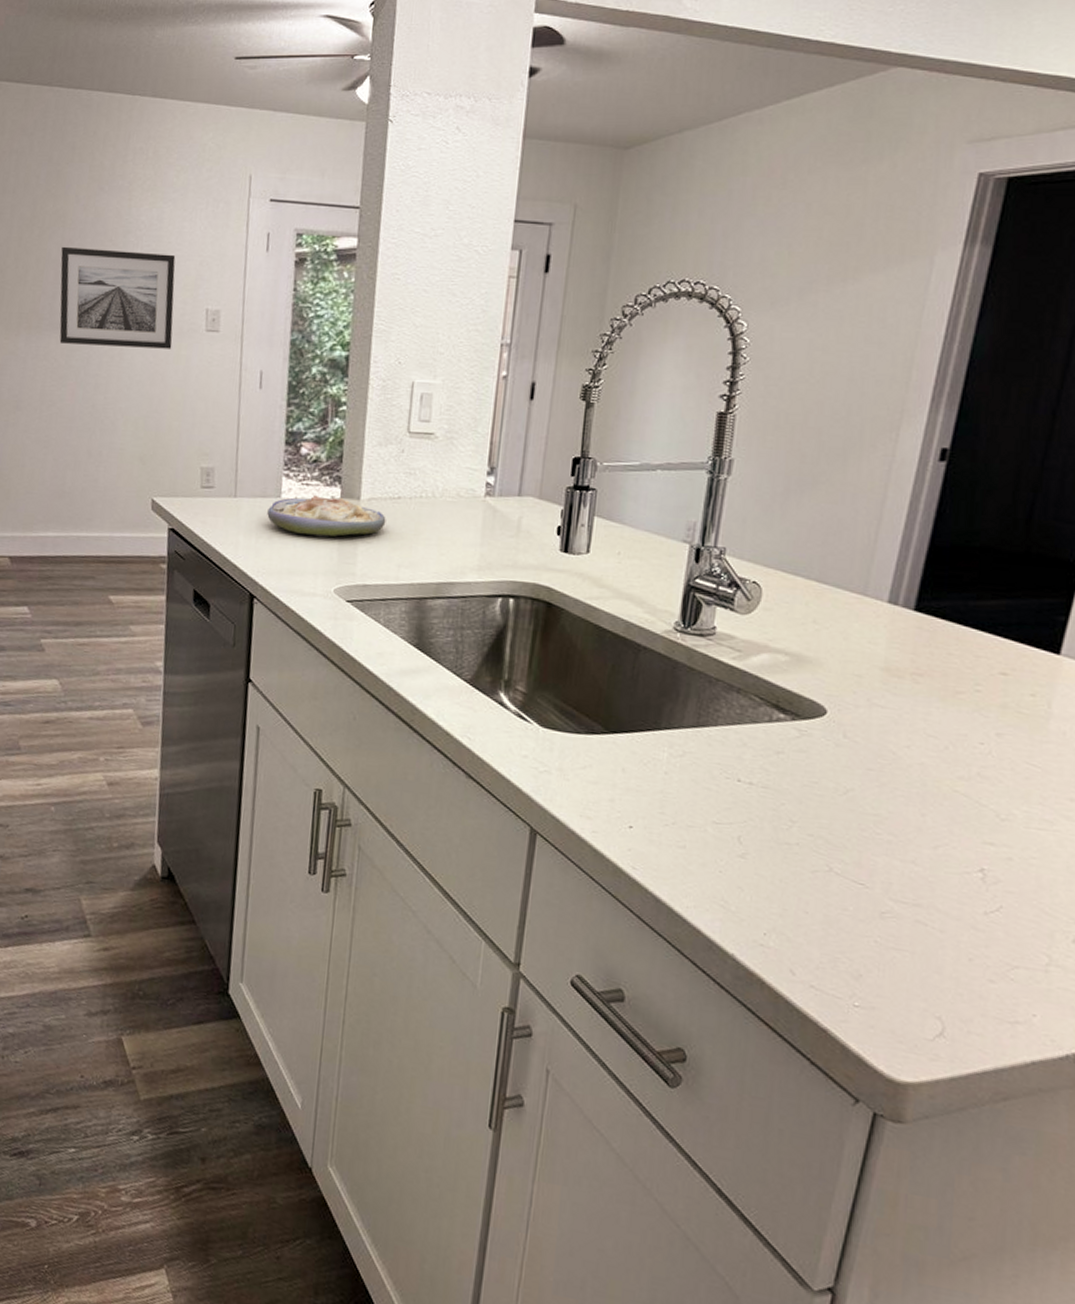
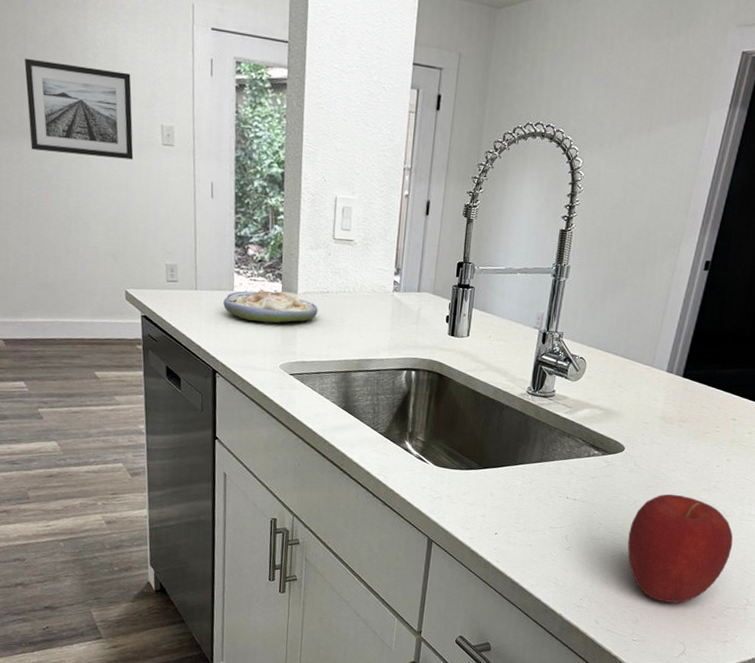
apple: none [838,781,1017,953] -> present [627,494,733,603]

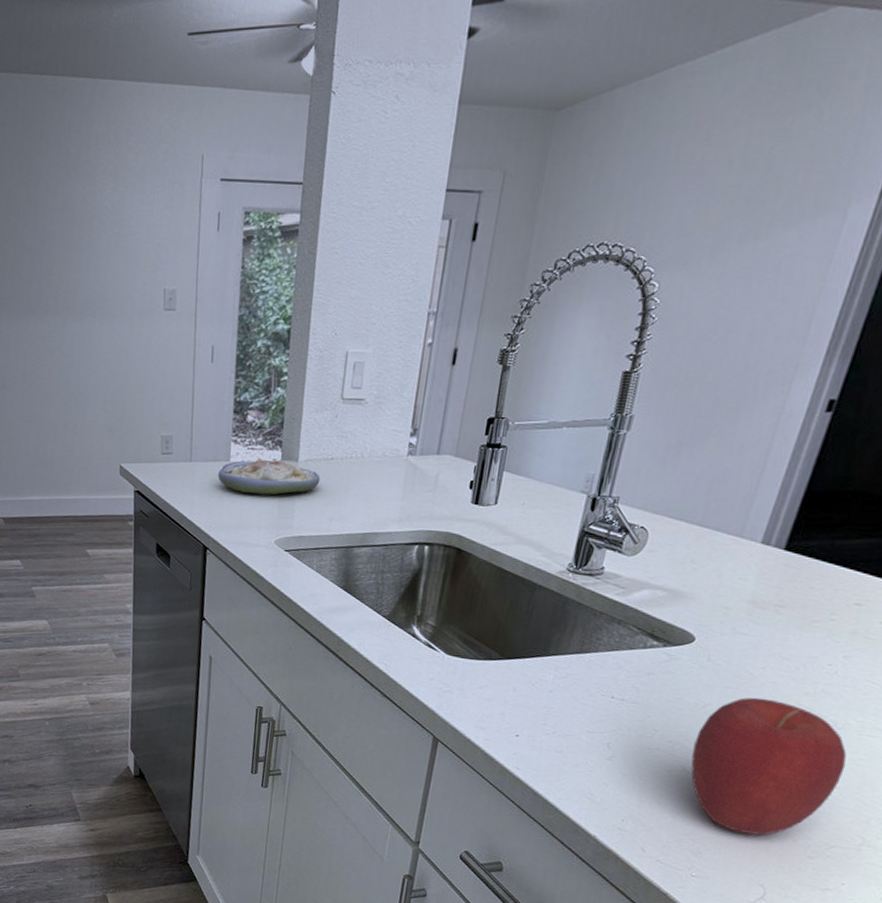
wall art: present [24,58,134,160] -> none [34,233,136,328]

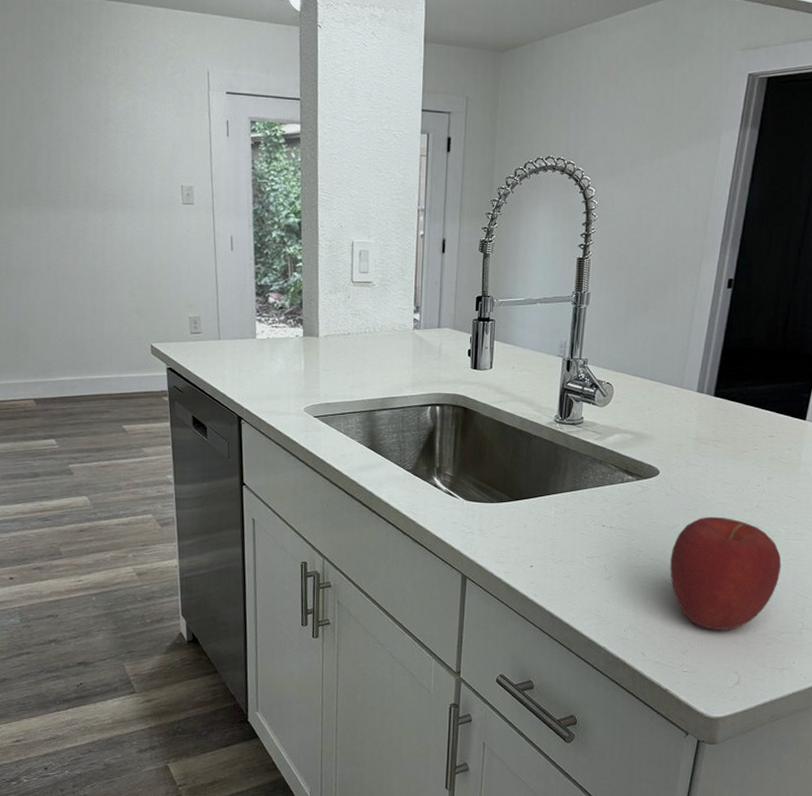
soup: present [218,458,321,494] -> none [246,334,340,367]

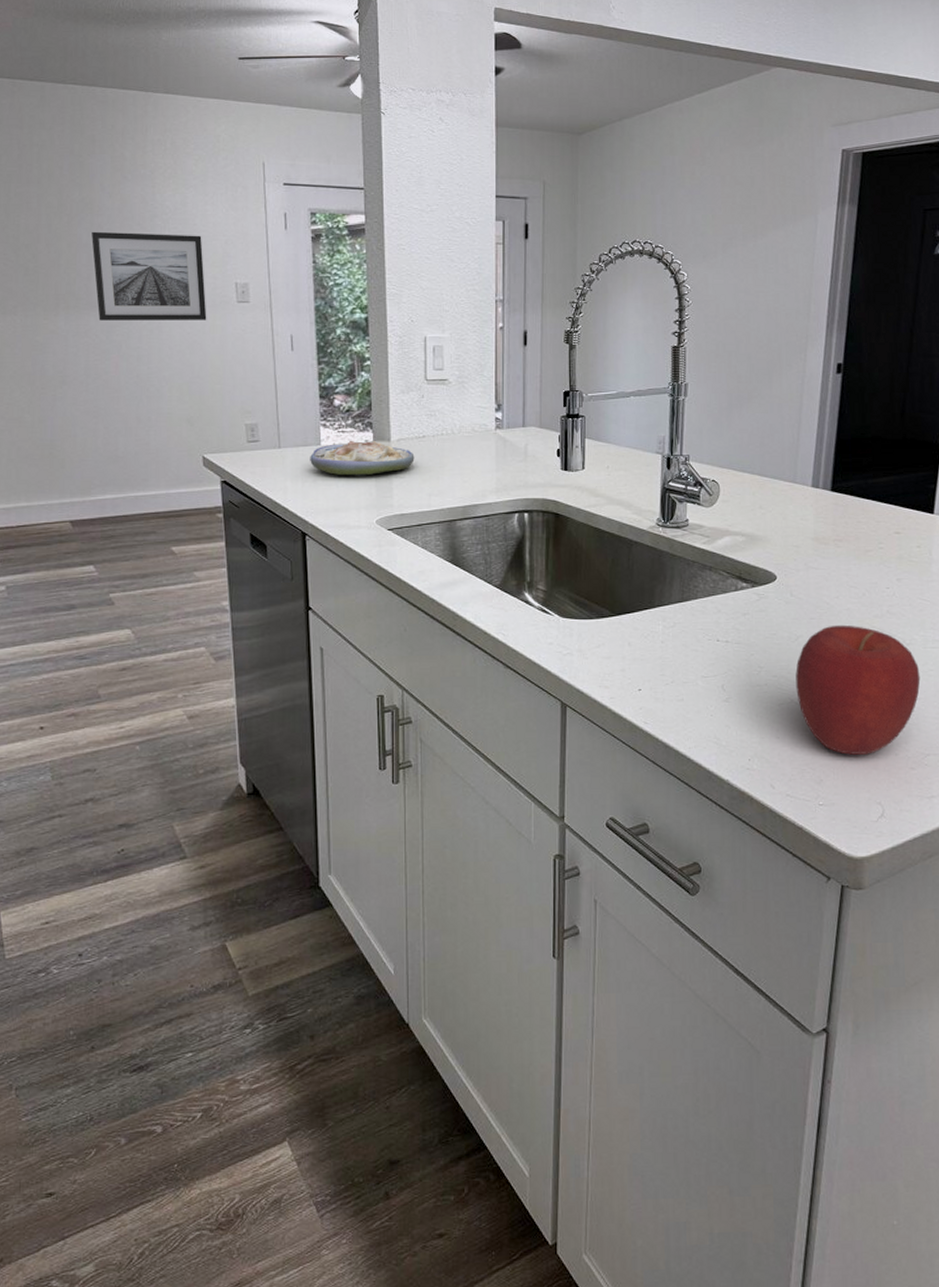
wall art: none [51,133,155,220] -> present [91,231,207,321]
soup: none [246,334,340,367] -> present [310,440,415,475]

